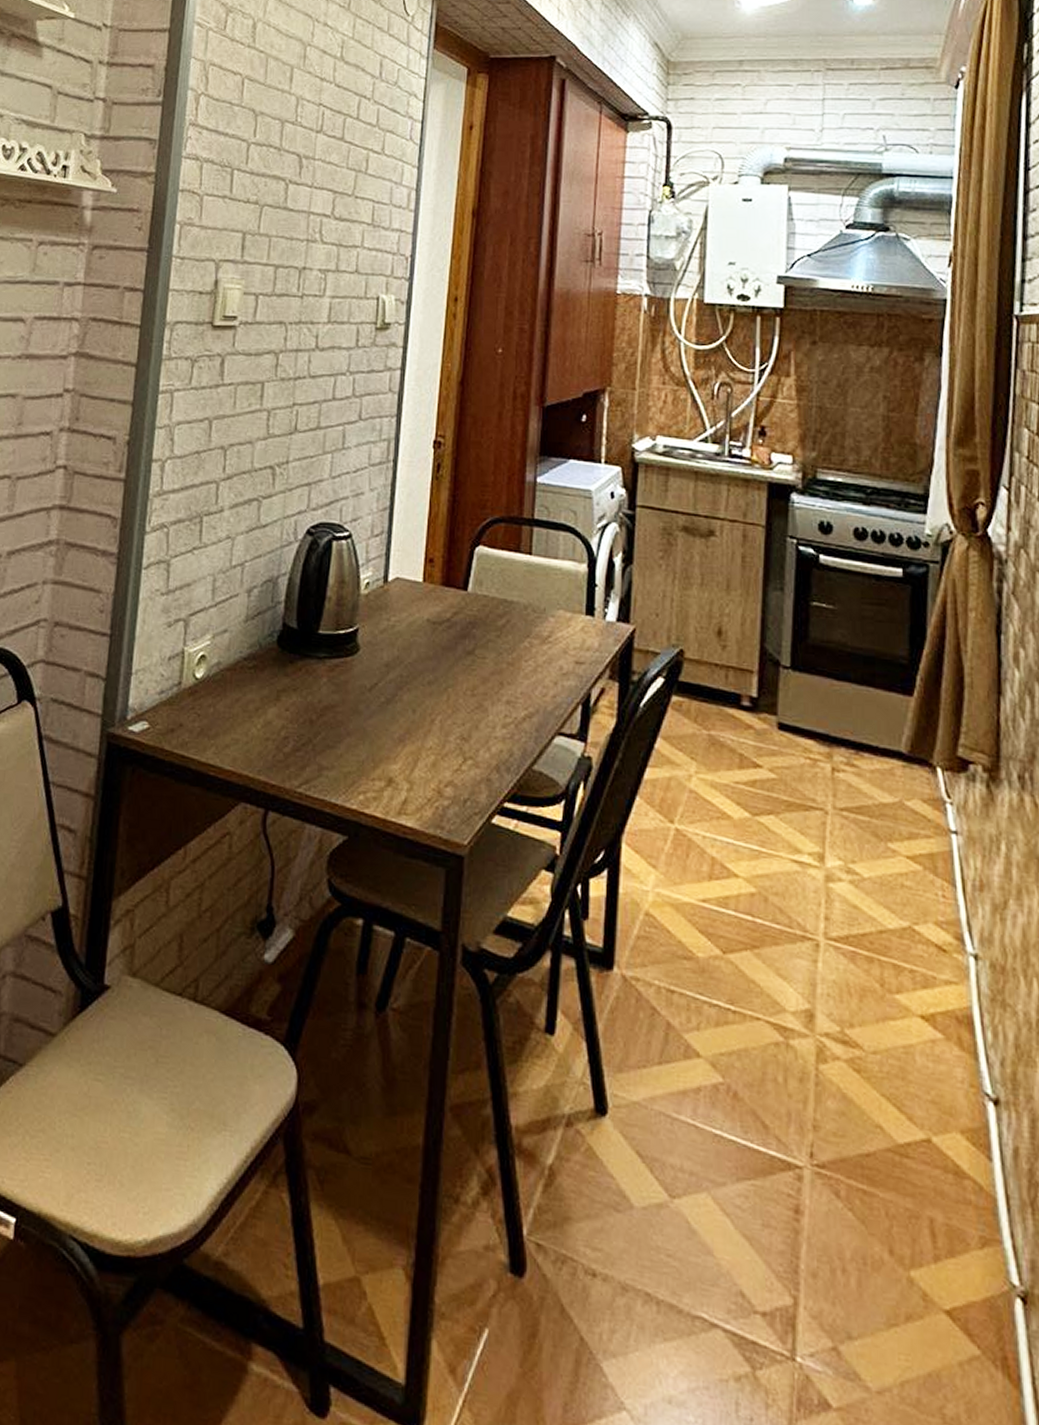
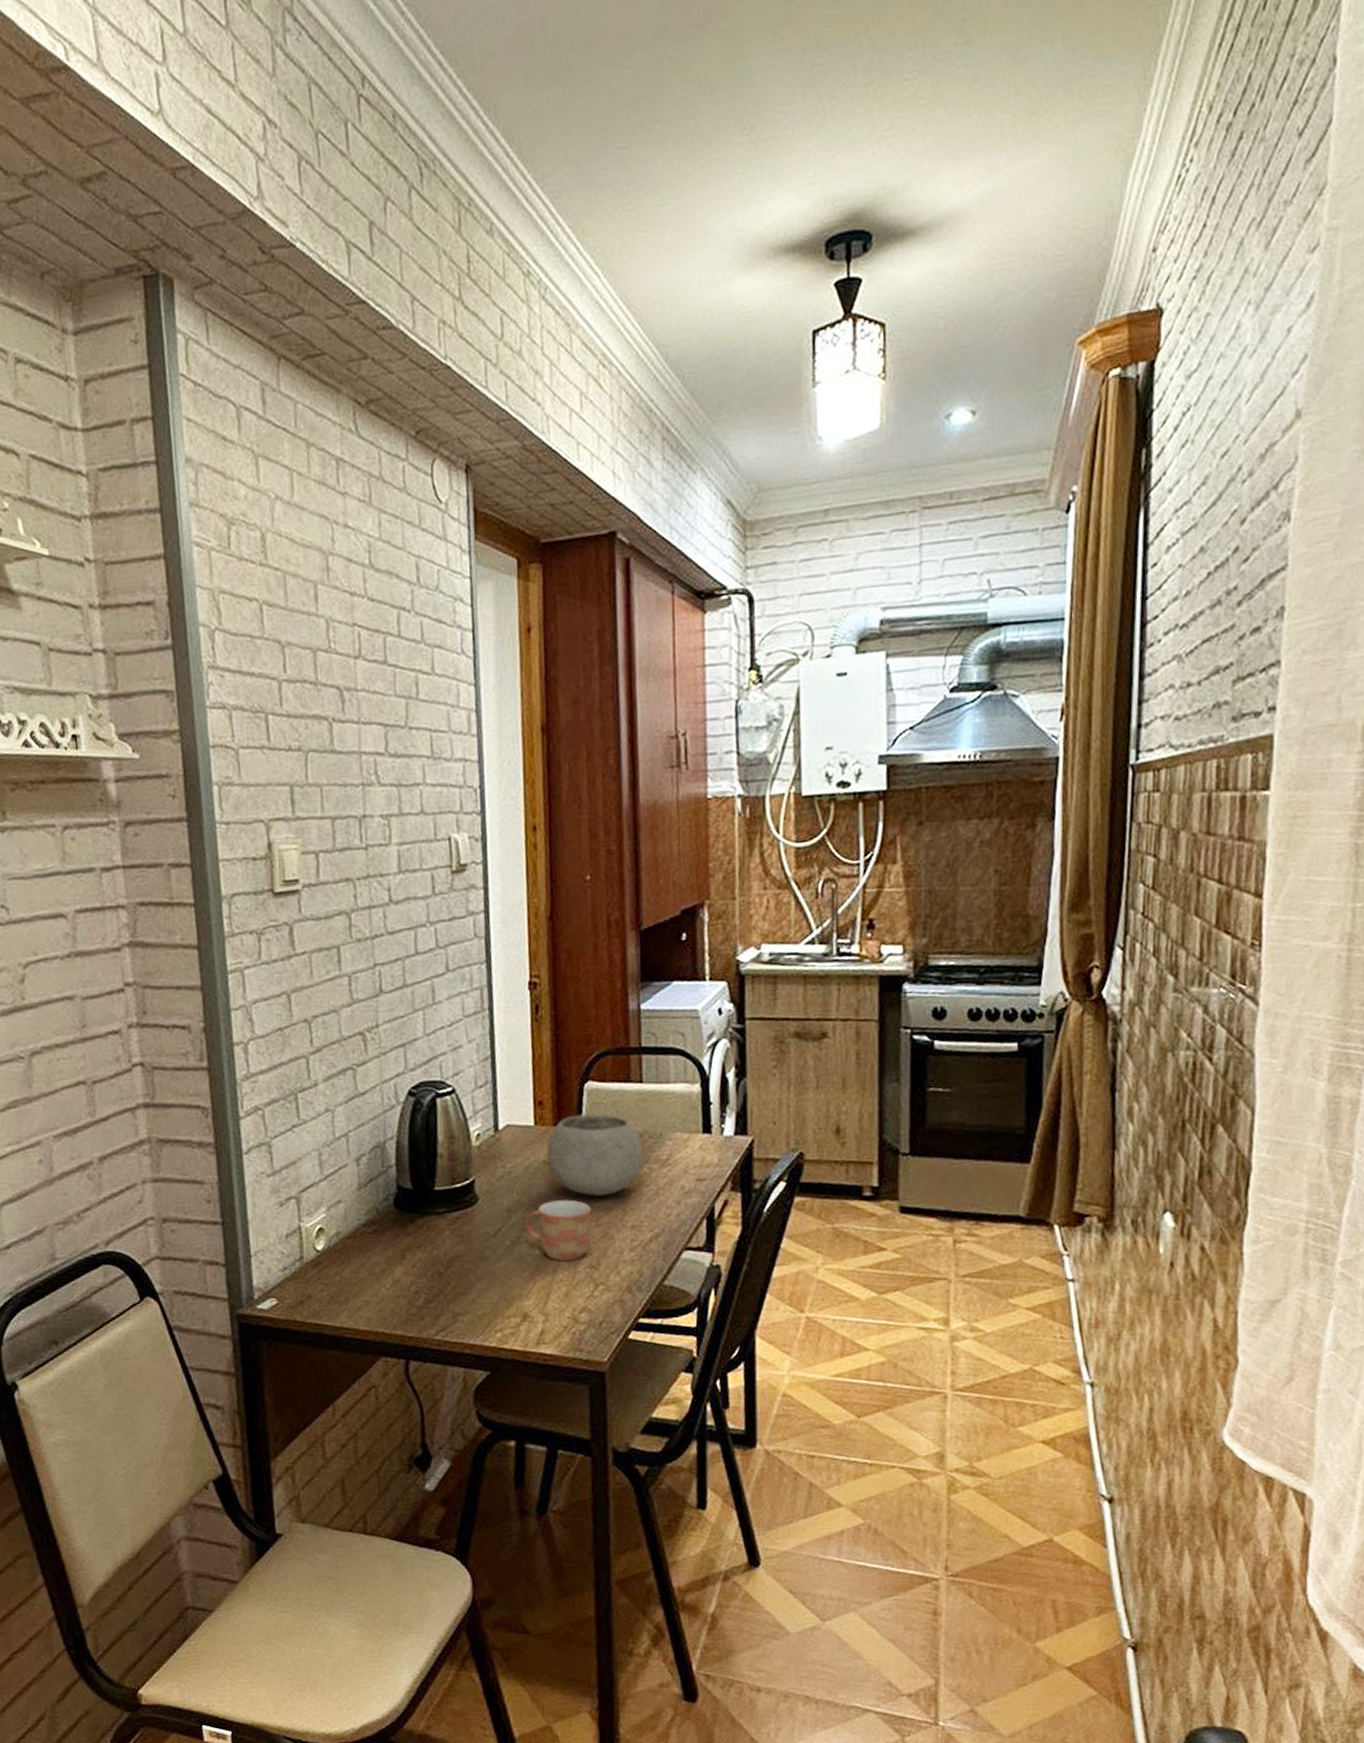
mug: none [401,662,468,728] -> present [524,1199,591,1262]
bowl: none [432,577,526,665] -> present [547,1113,644,1196]

